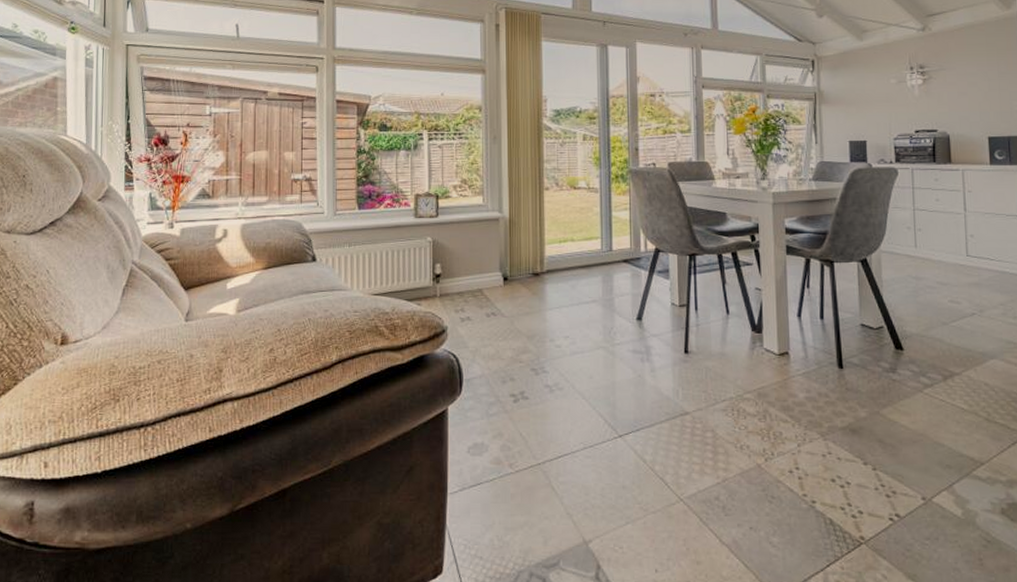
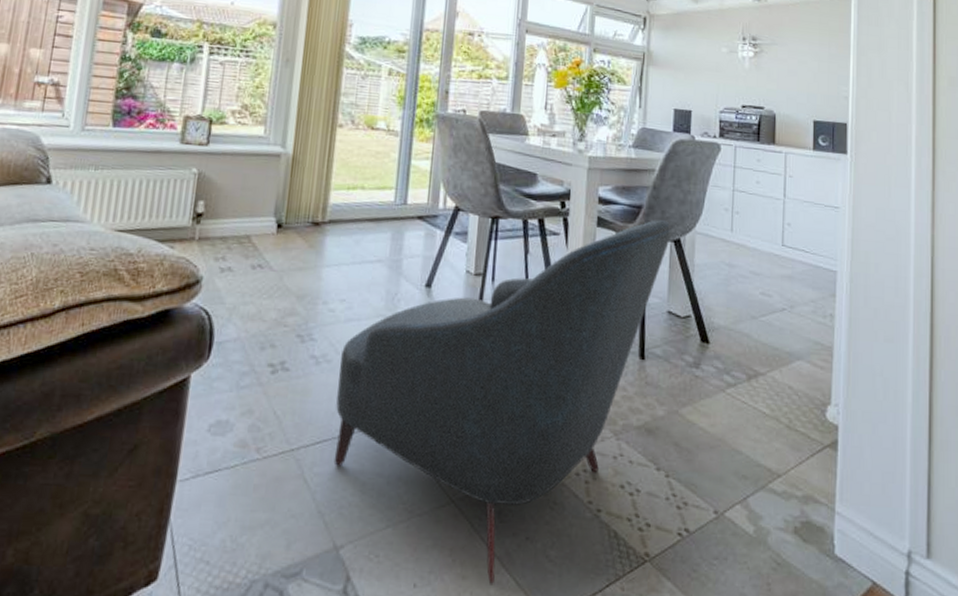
armchair: none [570,243,858,569] -> present [333,220,673,586]

